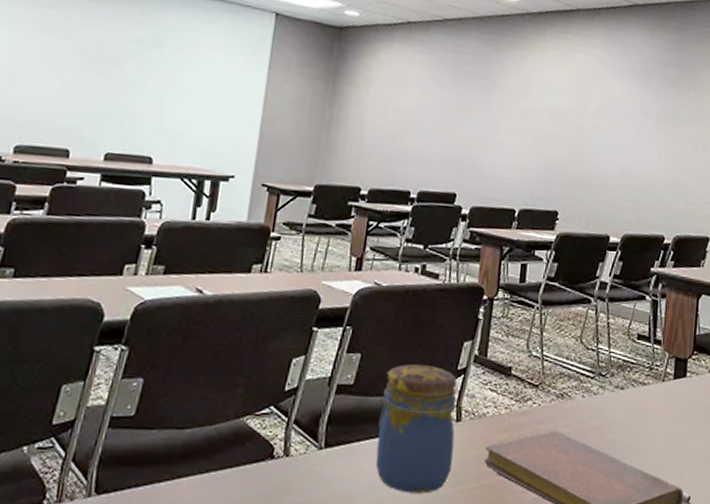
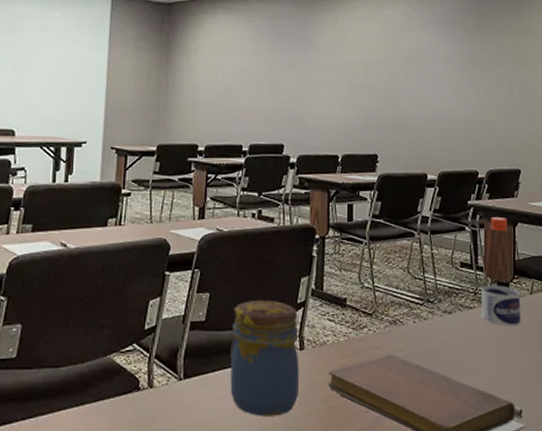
water bottle: none [654,287,699,407] -> present [481,217,521,326]

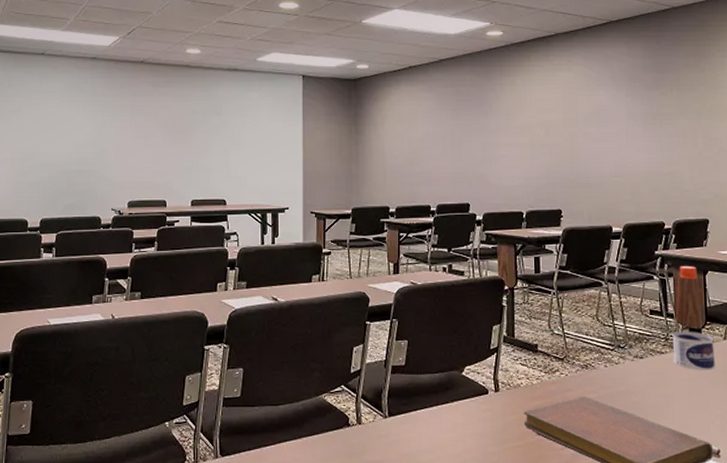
jar: present [230,299,299,416] -> none [430,346,496,451]

